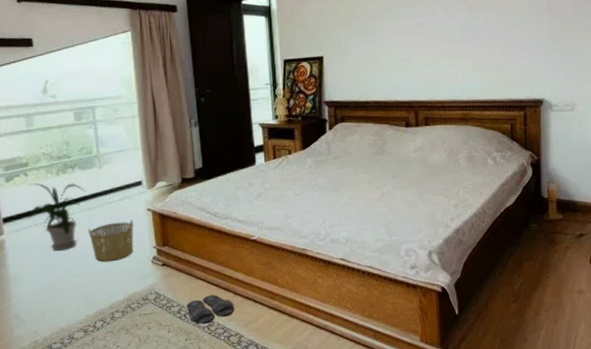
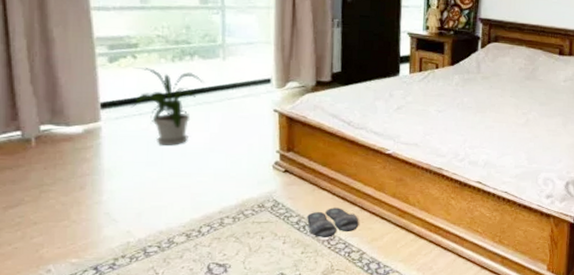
basket: present [88,220,134,262] -> none [203,120,257,162]

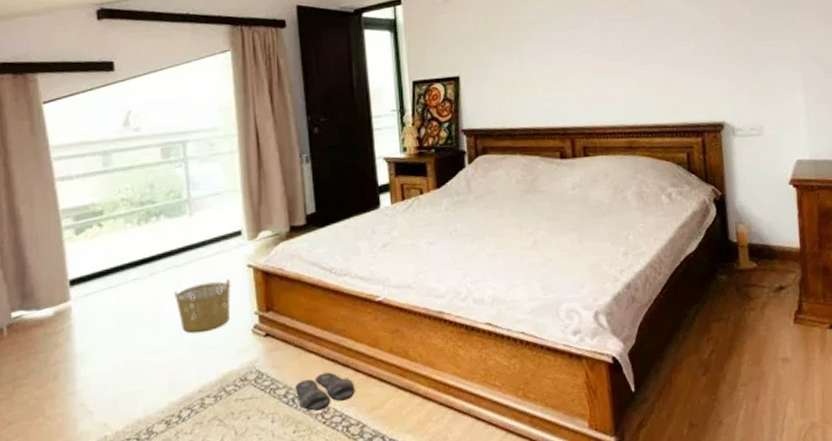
house plant: present [132,67,205,145] -> none [100,235,173,320]
basket: none [203,120,257,162] -> present [174,279,231,333]

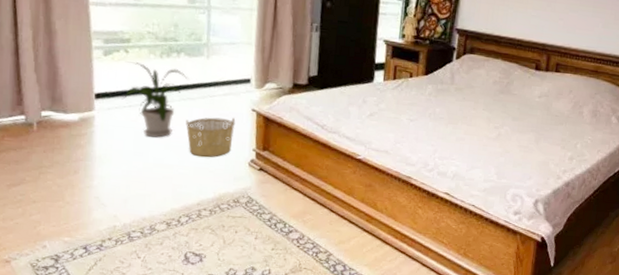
house plant: none [100,235,173,320] -> present [122,61,189,138]
slippers: present [295,372,355,411] -> none [278,208,328,236]

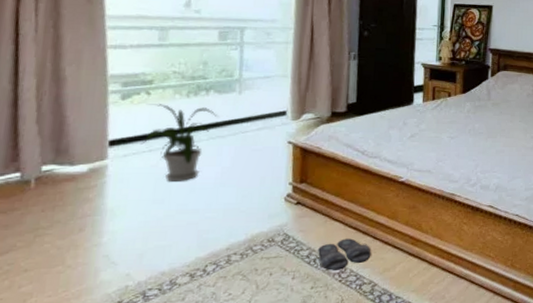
basket: present [186,117,236,157] -> none [214,153,271,196]
slippers: none [278,208,328,236] -> present [317,238,371,270]

